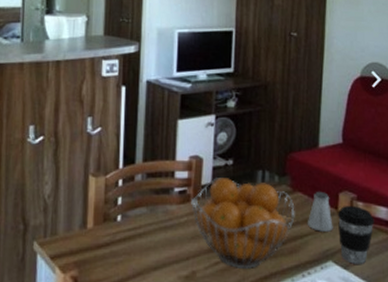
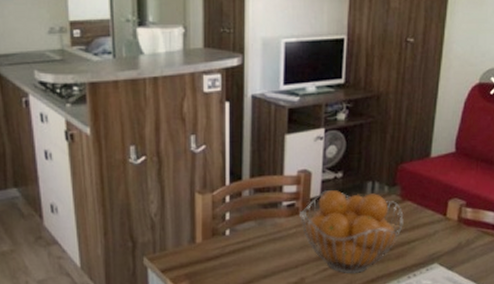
saltshaker: present [308,191,333,232] -> none [416,199,441,237]
coffee cup: present [338,205,375,264] -> none [445,211,482,265]

